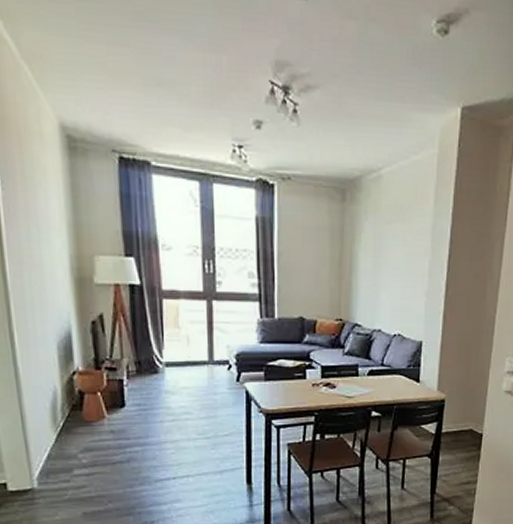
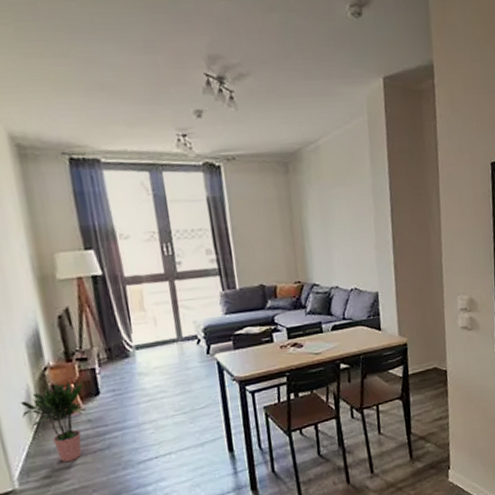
potted plant: none [46,388,110,469] -> present [20,381,85,462]

